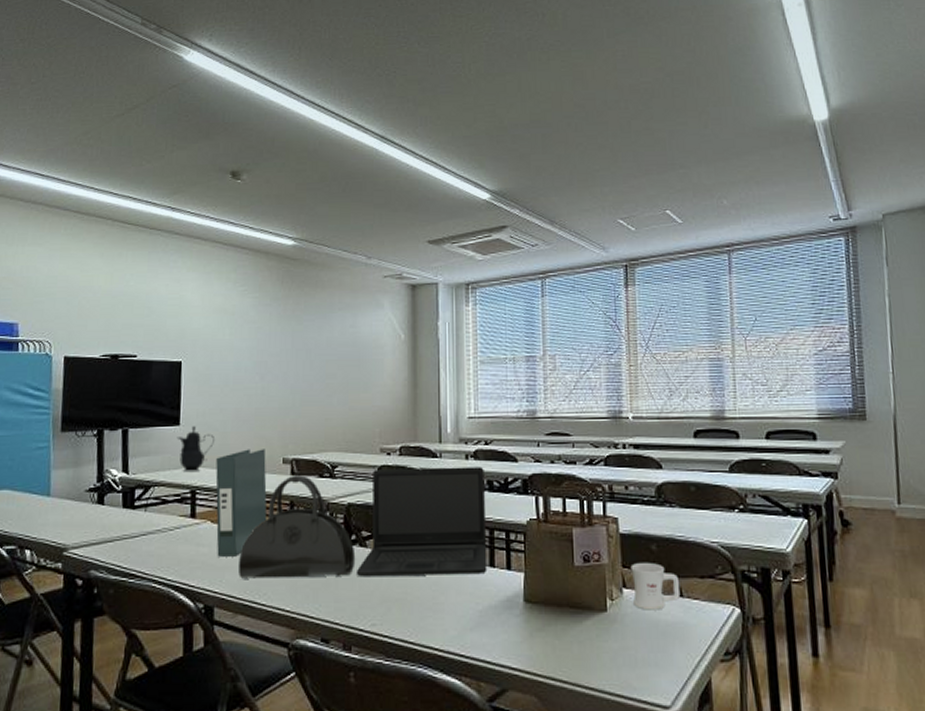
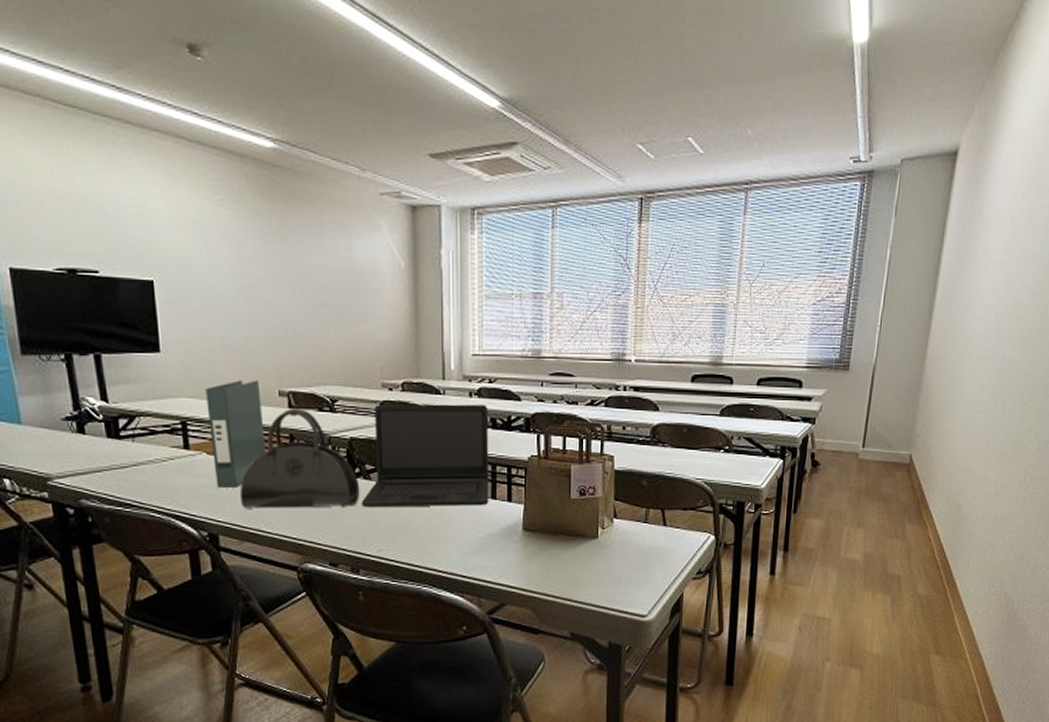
coffeepot: present [176,426,216,473] -> none [158,354,203,403]
mug: present [630,562,681,610] -> none [622,495,665,537]

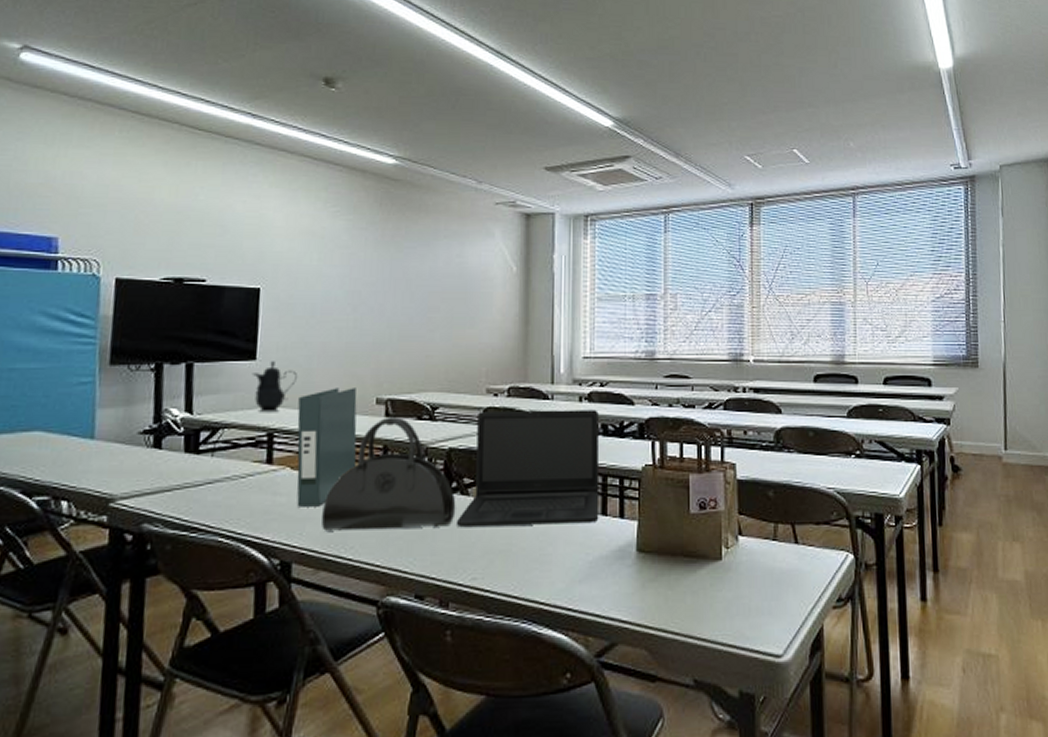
coffeepot: none [158,354,203,403] -> present [252,361,298,413]

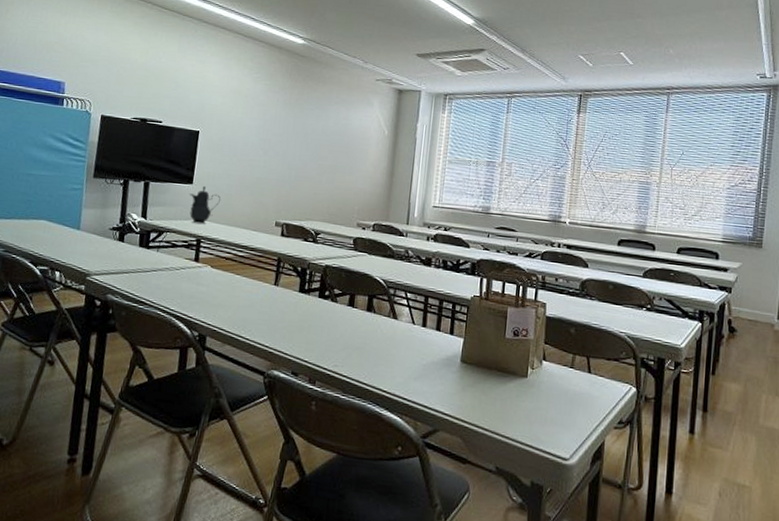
binder: present [297,388,357,507] -> none [213,210,262,297]
handbag: present [322,417,456,531] -> none [229,237,328,324]
laptop: present [457,410,600,528] -> none [326,240,441,336]

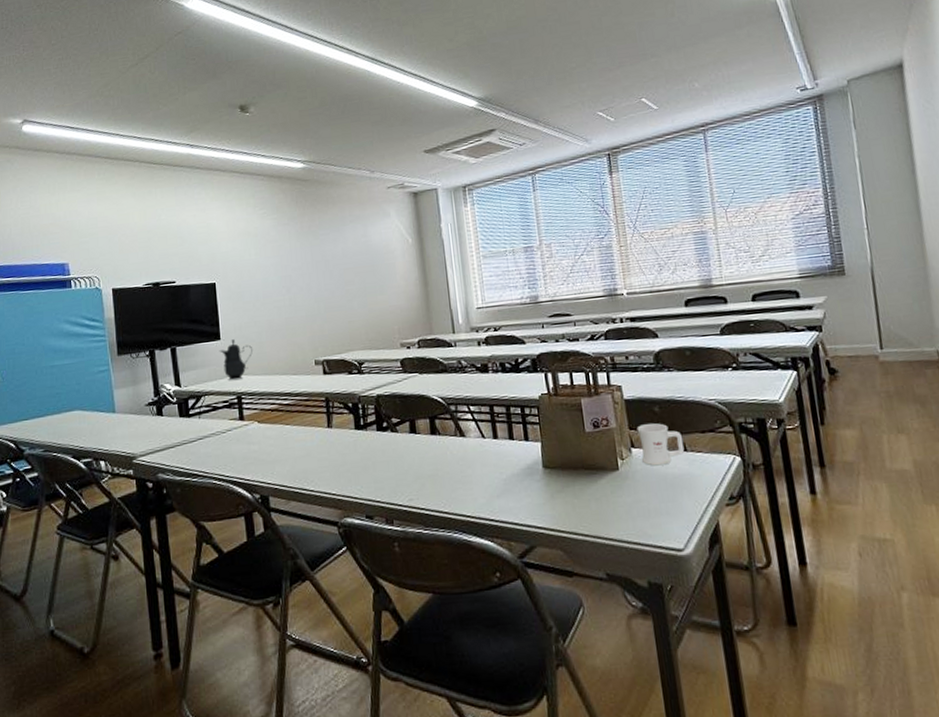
mug: none [550,341,590,382] -> present [637,423,685,466]

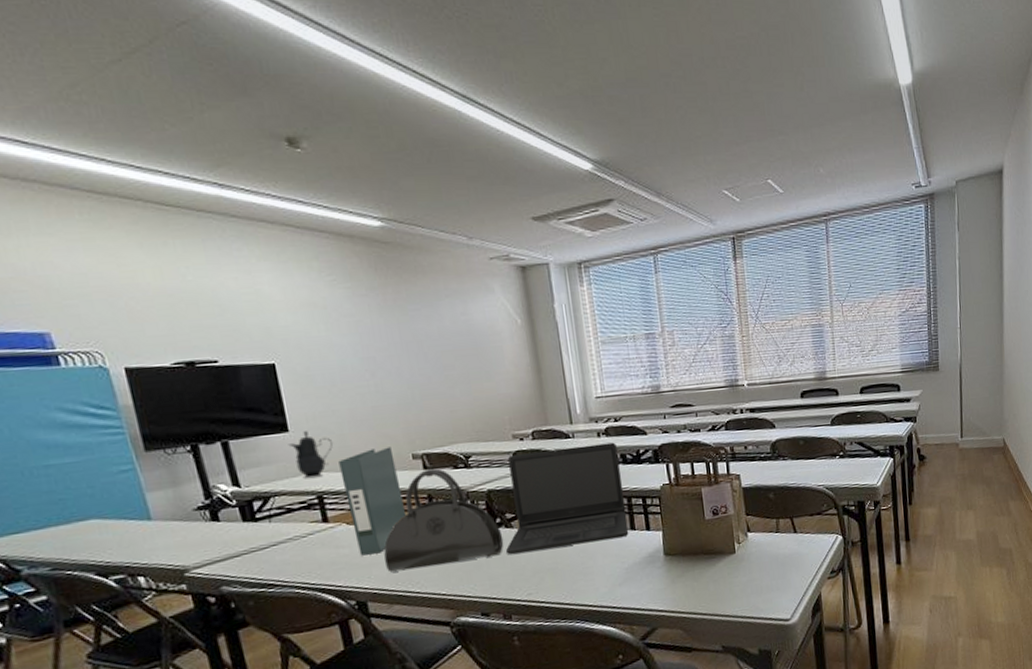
binder: none [256,353,307,452] -> present [338,447,407,556]
handbag: none [286,374,389,470] -> present [383,468,504,573]
laptop: none [391,351,508,459] -> present [506,442,629,555]
mug: present [637,423,685,466] -> none [753,508,795,548]

